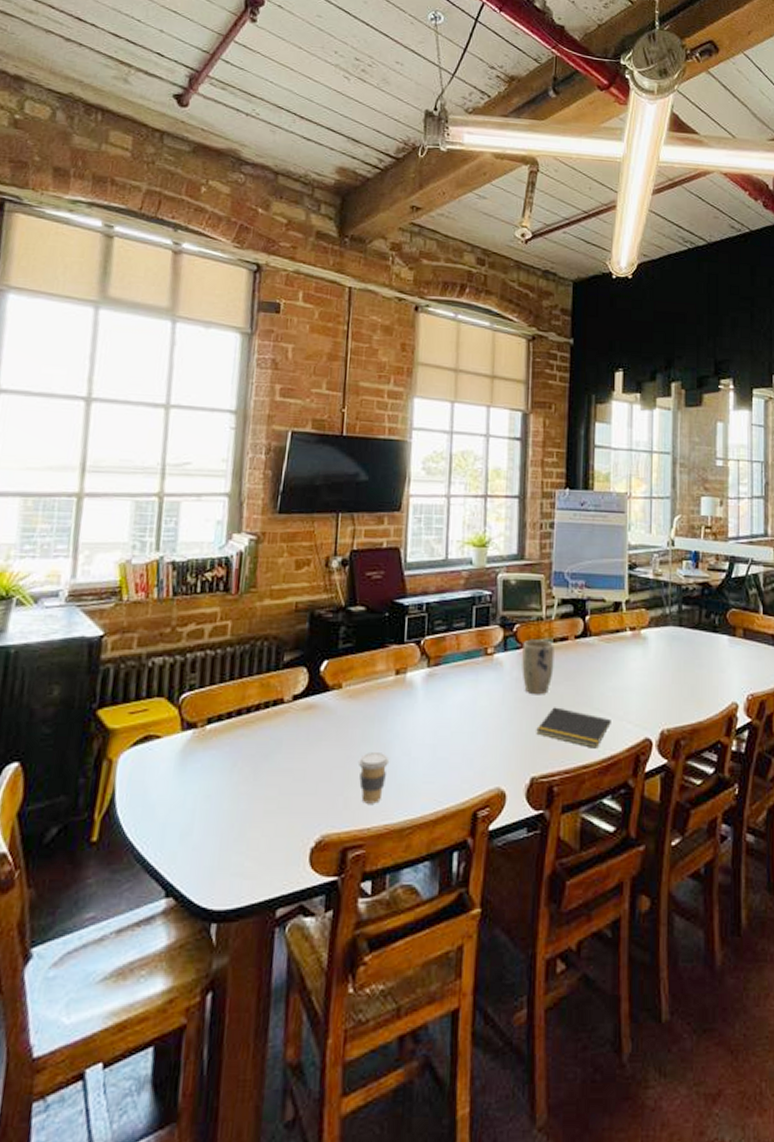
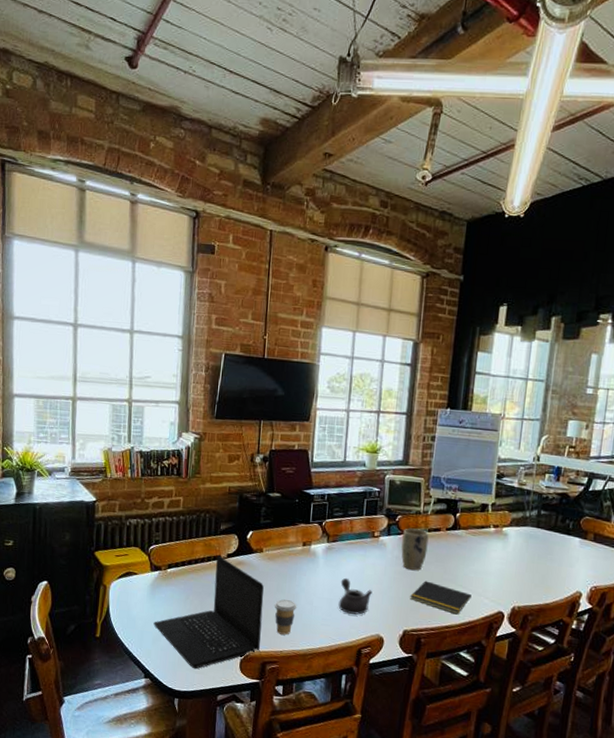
laptop: none [182,699,344,873] -> present [153,555,264,669]
teapot: none [445,713,488,763] -> present [338,577,372,615]

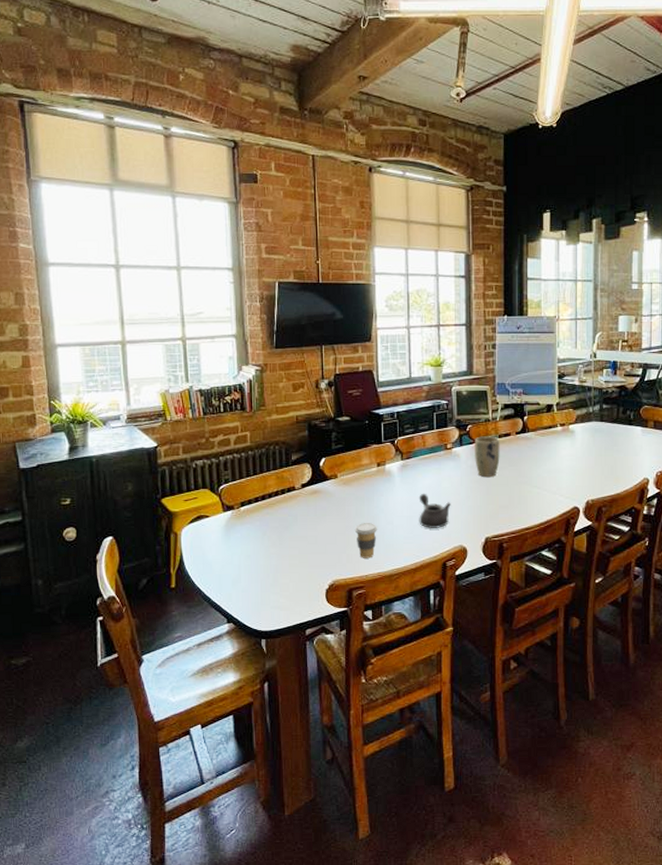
laptop: present [153,555,264,669] -> none [231,487,344,606]
notepad: present [410,581,472,615] -> none [488,486,547,515]

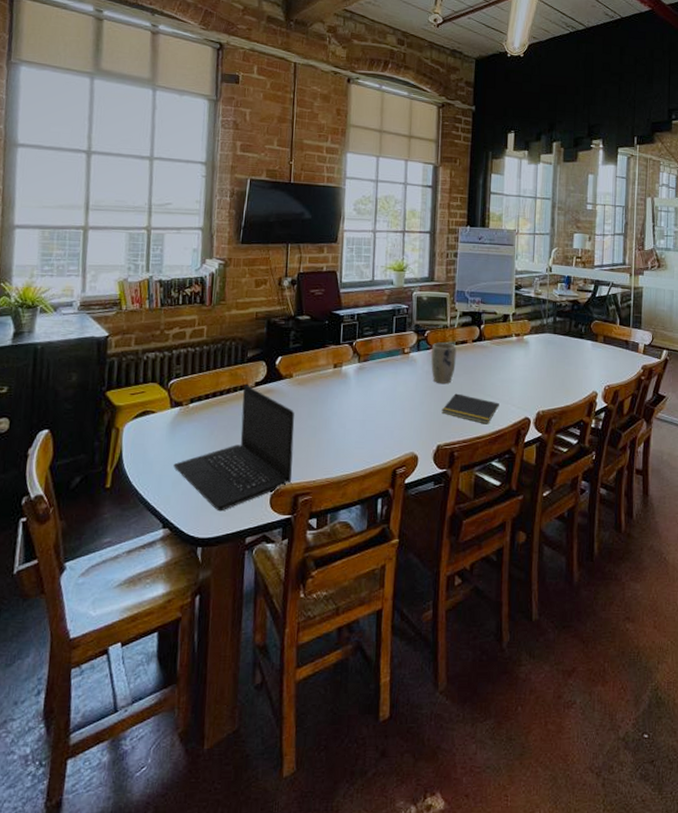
laptop: none [231,487,344,606] -> present [173,385,295,512]
coffee cup: present [354,523,378,558] -> none [305,425,330,463]
teapot: present [419,493,451,528] -> none [371,397,405,434]
notepad: none [488,486,547,515] -> present [441,393,499,424]

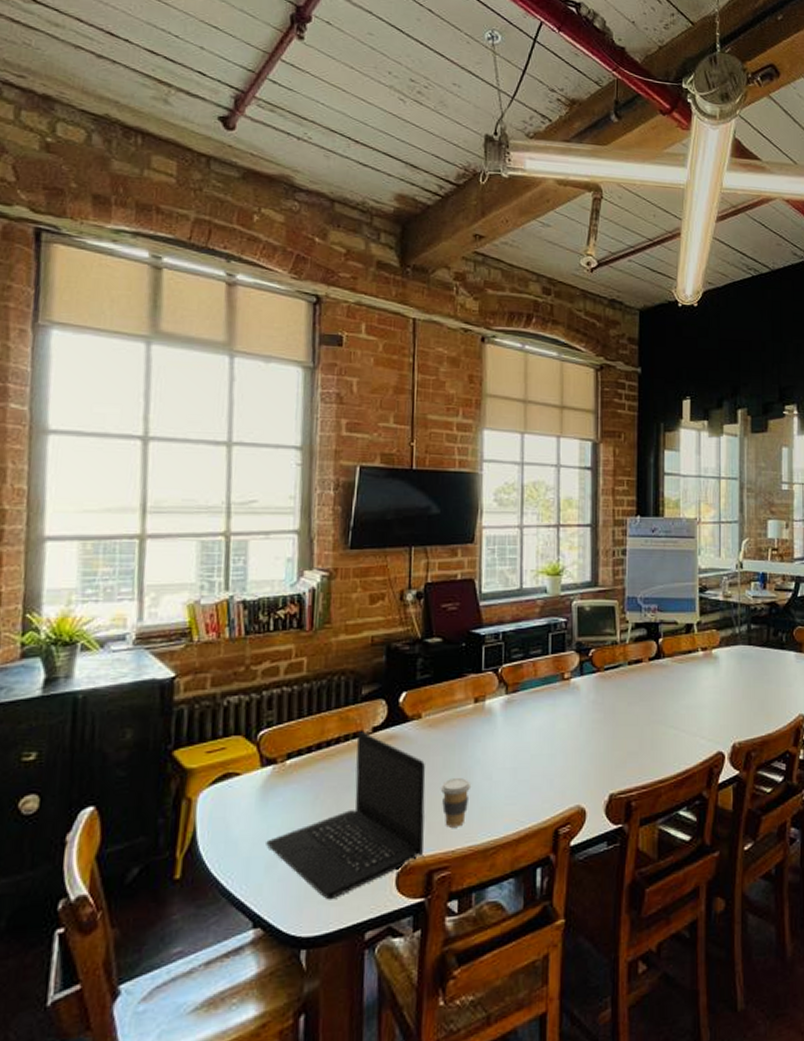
coffee cup: none [305,425,330,463] -> present [440,778,472,828]
plant pot: present [431,342,457,383] -> none [598,663,629,715]
notepad: present [441,393,499,424] -> none [613,726,685,764]

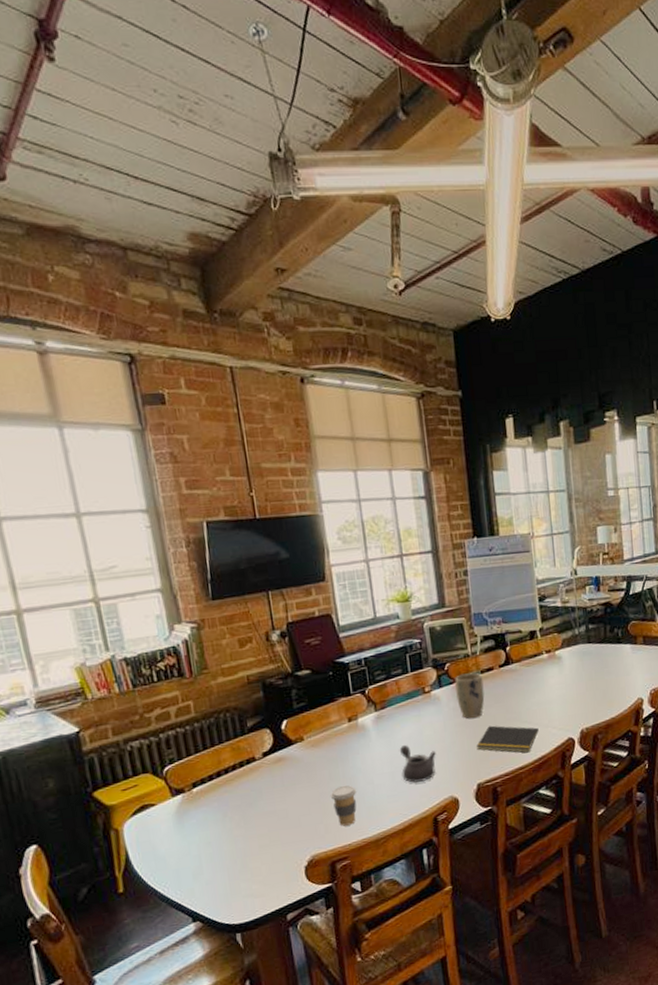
laptop: present [266,731,426,900] -> none [189,757,324,894]
teapot: none [525,737,567,784] -> present [399,744,436,783]
plant pot: none [598,663,629,715] -> present [455,673,485,719]
notepad: none [613,726,685,764] -> present [476,725,539,753]

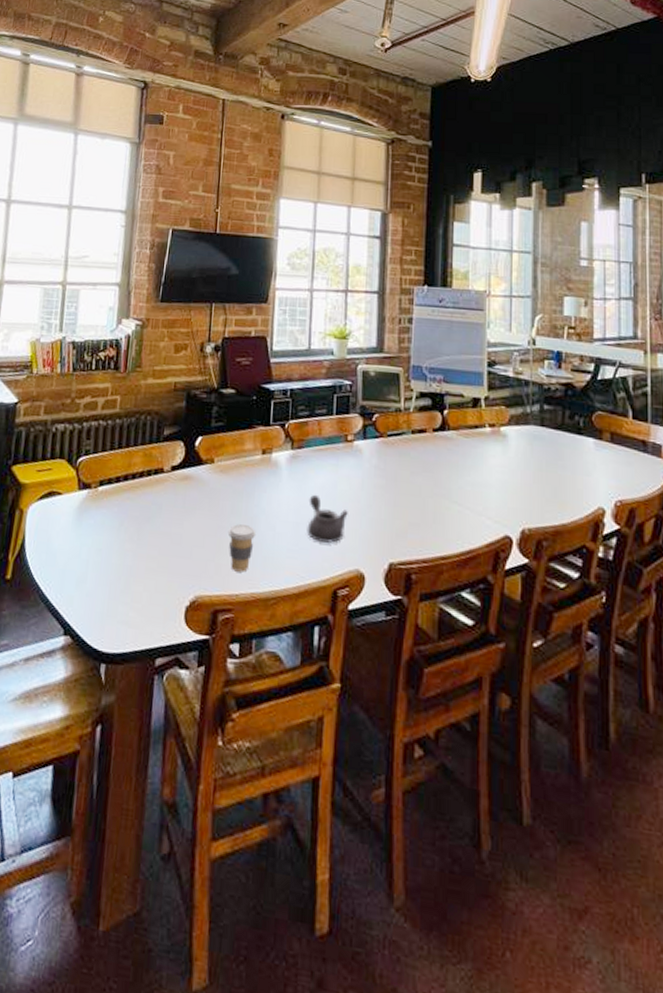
plant pot: present [455,673,485,719] -> none [380,429,413,483]
notepad: present [476,725,539,753] -> none [394,497,470,541]

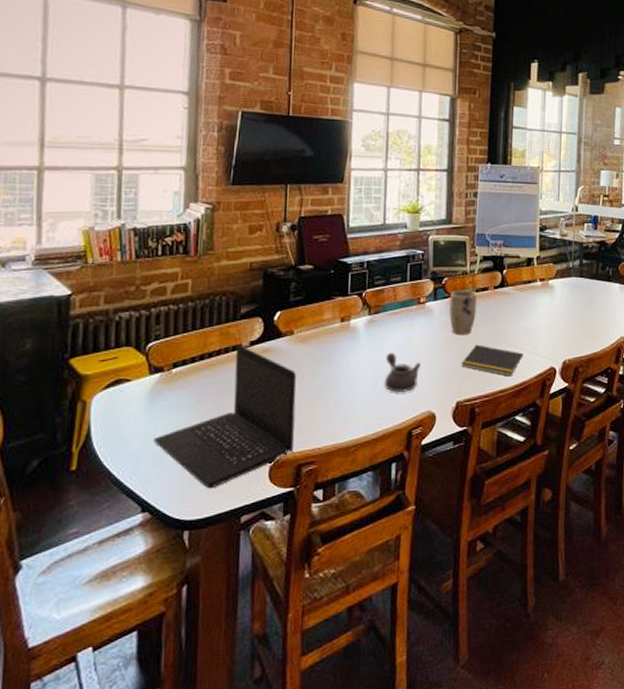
laptop: none [78,468,215,622] -> present [153,345,297,489]
coffee cup: present [227,524,257,572] -> none [309,386,337,428]
plant pot: none [380,429,413,483] -> present [449,290,477,334]
notepad: none [394,497,470,541] -> present [461,345,523,377]

